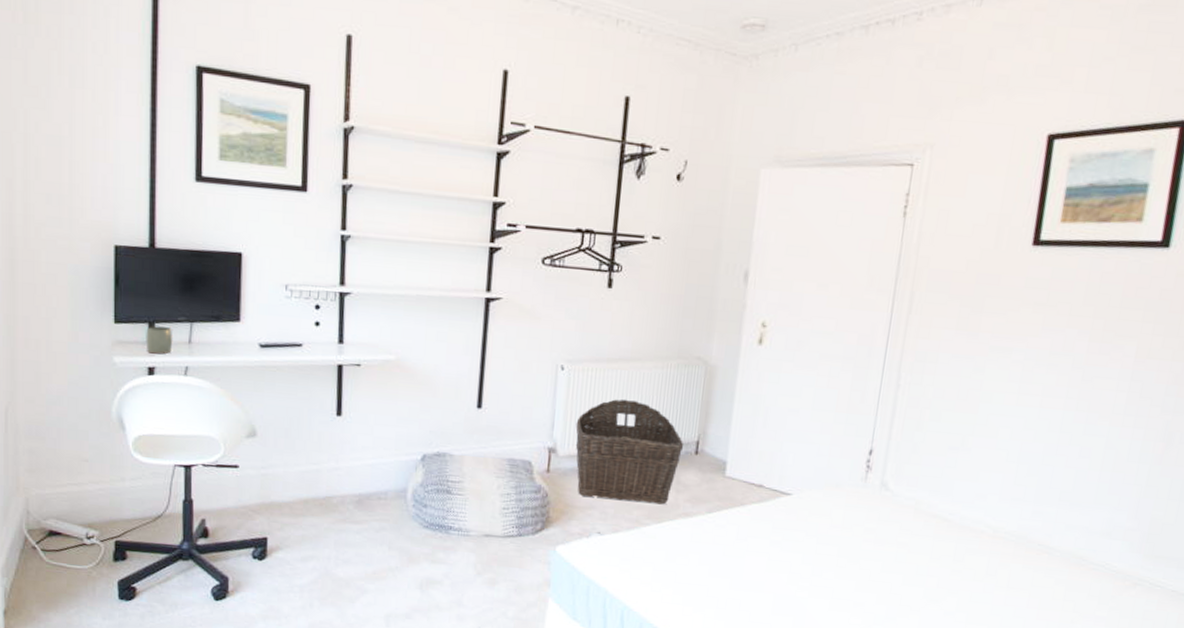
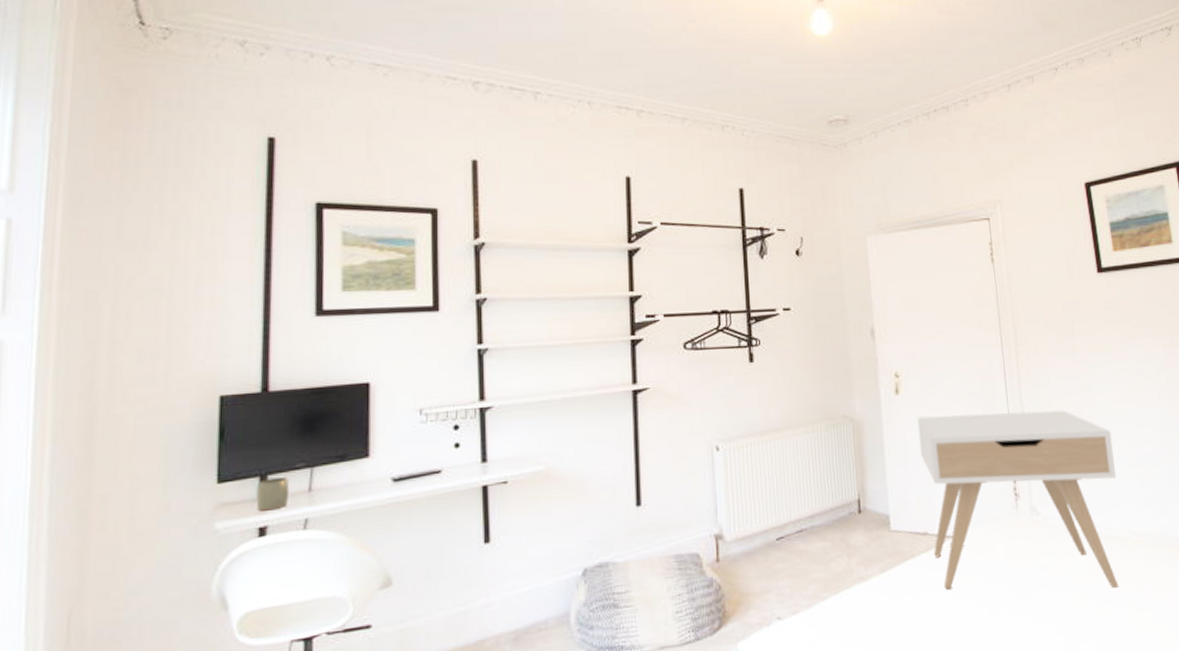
wicker basket: present [575,399,684,505] -> none [739,469,847,582]
nightstand: none [766,371,996,576] -> present [917,410,1119,590]

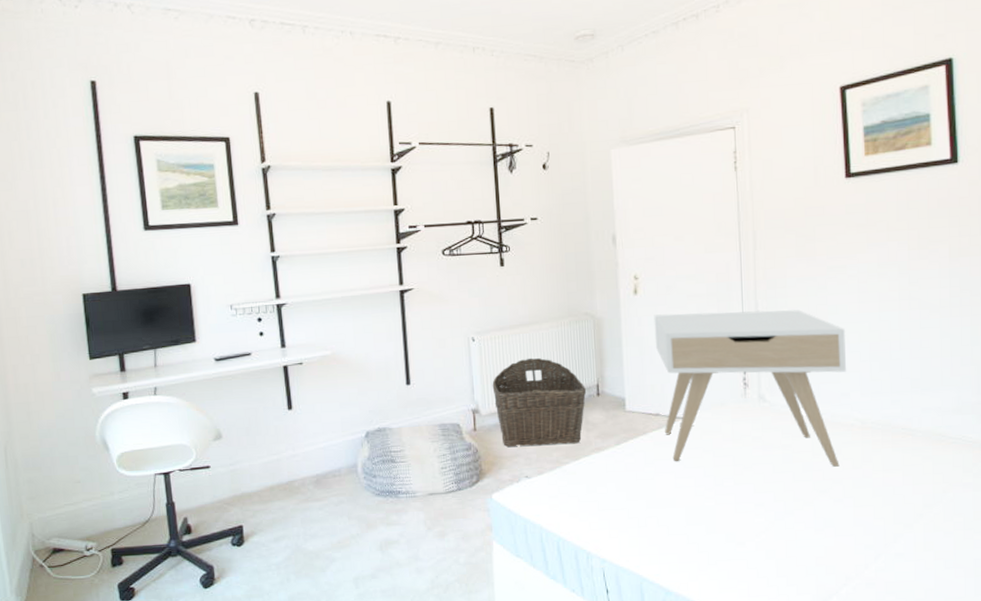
mug: present [256,477,290,511] -> none [117,356,141,381]
wicker basket: none [739,469,847,582] -> present [492,358,587,448]

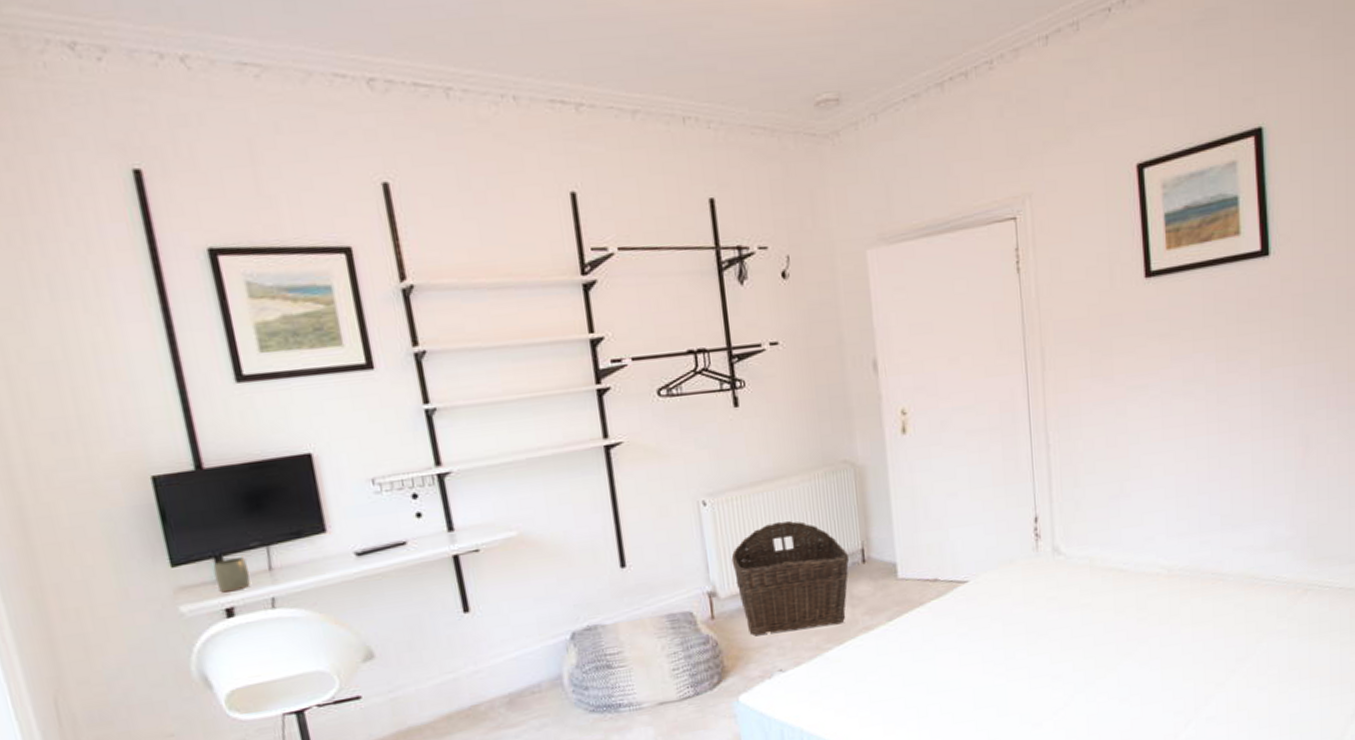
mug: none [117,356,141,381] -> present [213,557,250,593]
nightstand: present [654,310,847,467] -> none [927,441,1151,635]

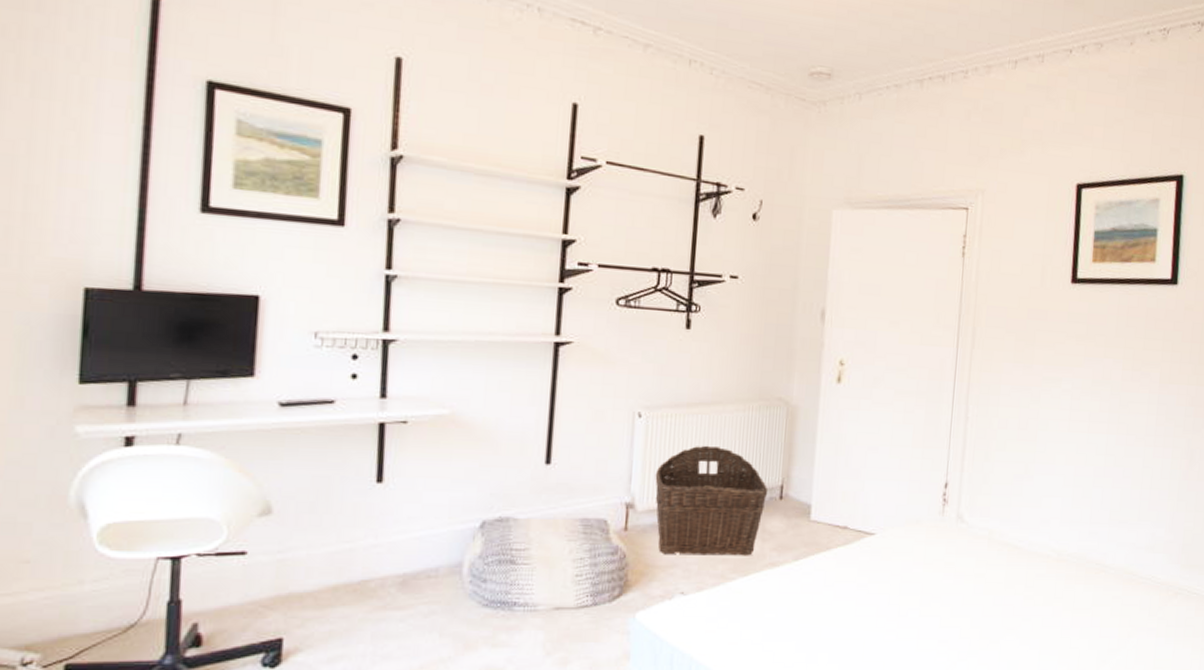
mug: present [213,557,250,593] -> none [123,385,163,420]

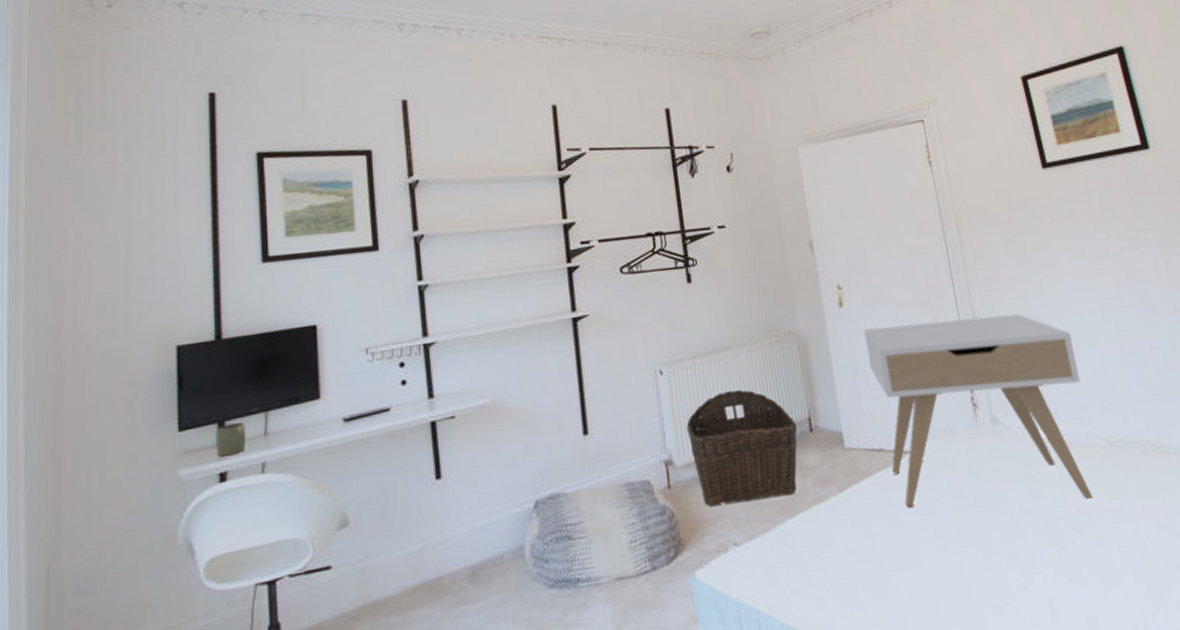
mug: none [123,385,163,420] -> present [215,422,247,457]
nightstand: none [851,409,1053,602] -> present [863,313,1093,508]

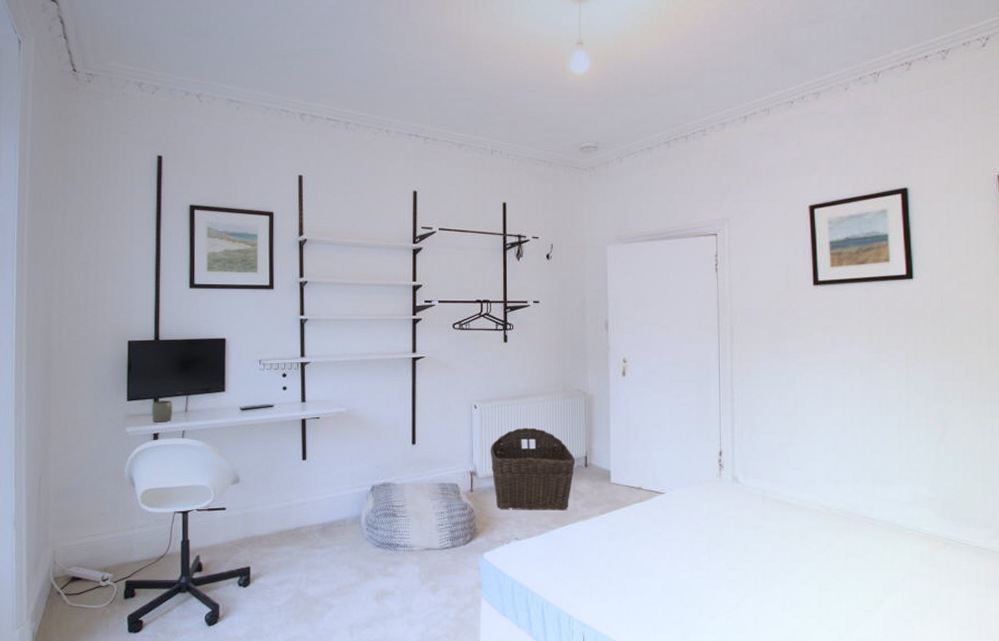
nightstand: present [863,313,1093,508] -> none [639,396,814,549]

